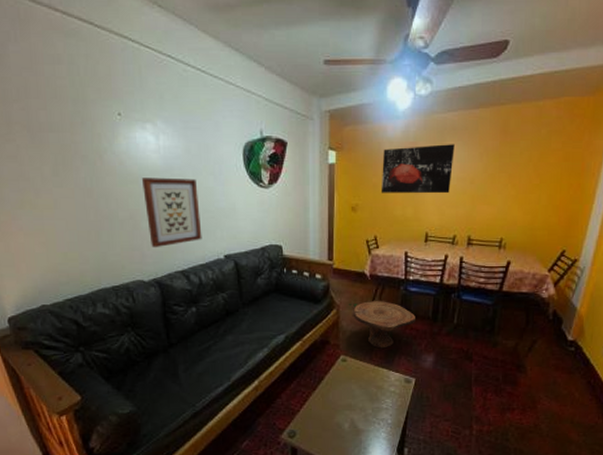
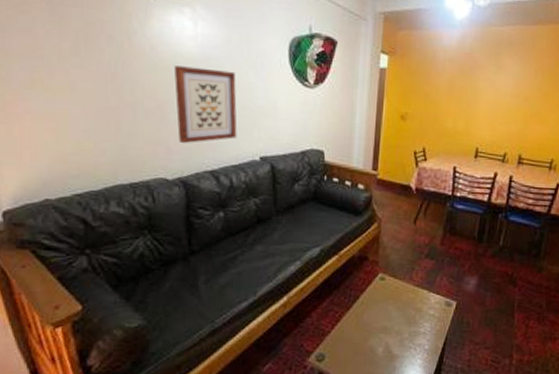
side table: present [348,301,415,349] -> none [390,216,460,268]
wall art: present [380,144,455,194] -> none [432,57,511,109]

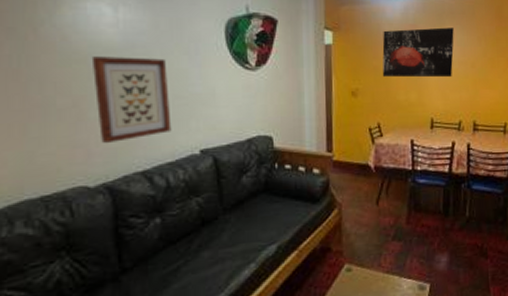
wall art: none [432,57,511,109] -> present [382,27,454,78]

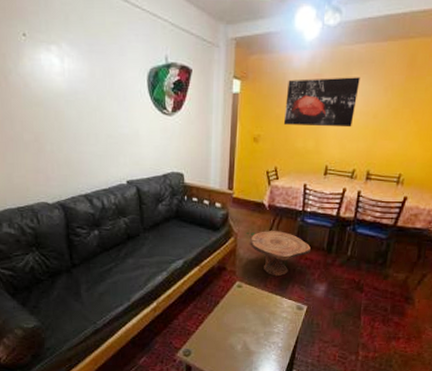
wall art: present [91,56,172,144] -> none [46,101,106,172]
side table: none [351,196,426,252] -> present [246,231,311,277]

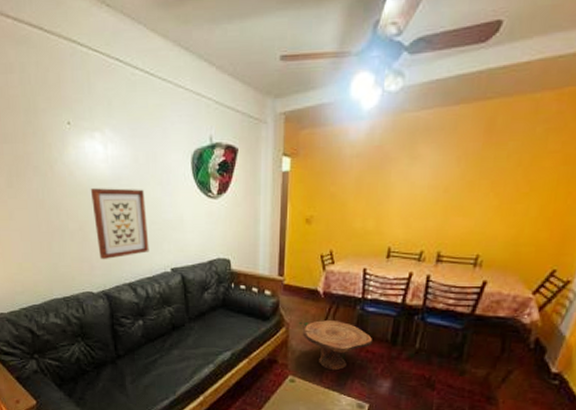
wall art: none [46,101,106,172] -> present [90,188,149,260]
wall art: present [283,77,360,128] -> none [339,147,427,204]

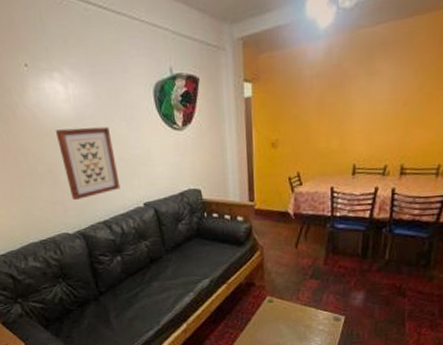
side table: present [298,320,372,371] -> none [272,240,344,288]

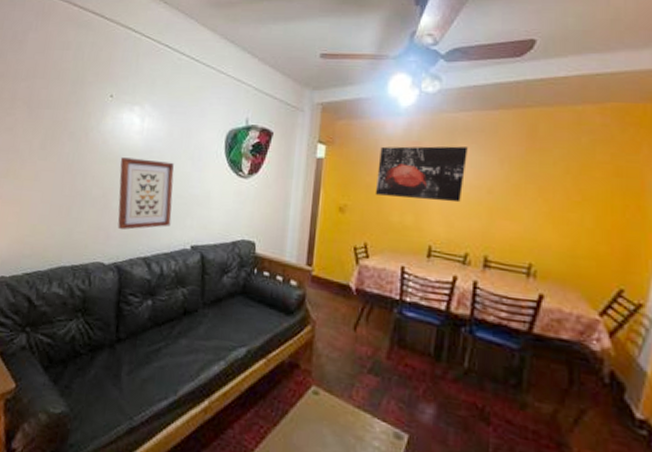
wall art: none [302,62,385,125] -> present [375,146,468,203]

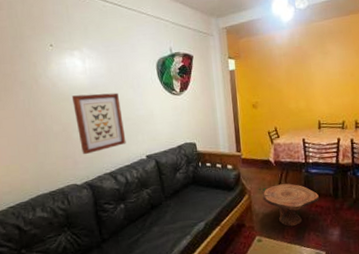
side table: none [326,320,412,386] -> present [258,183,319,227]
wall art: present [375,146,468,203] -> none [274,45,335,91]

